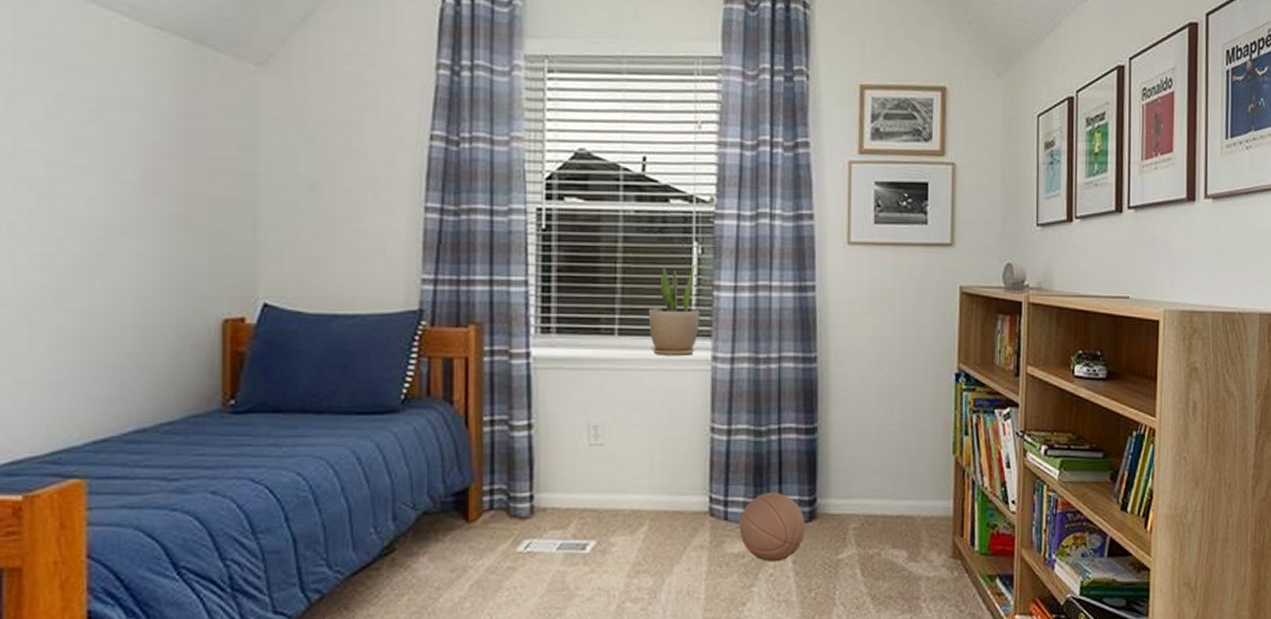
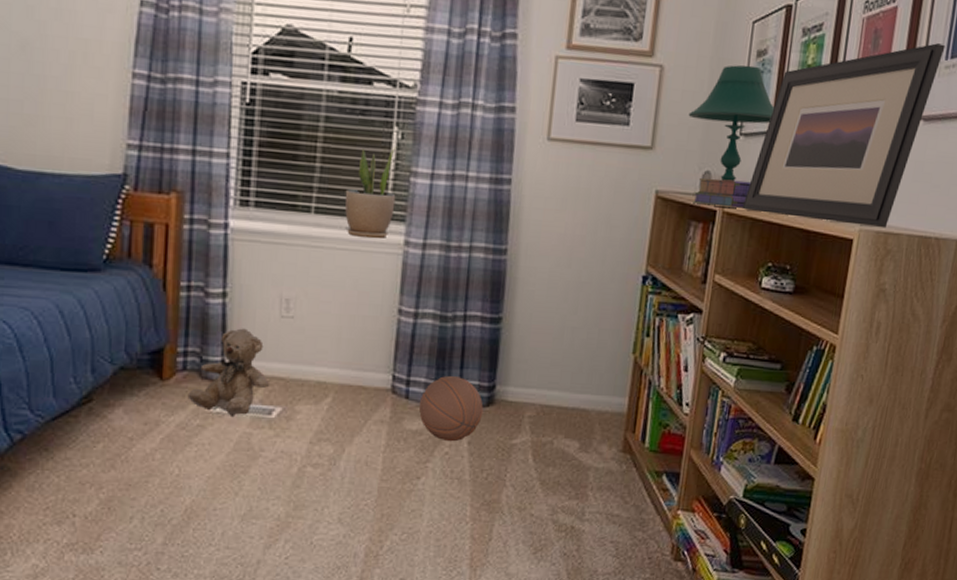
teddy bear: none [496,460,583,556] -> present [187,328,270,418]
table lamp: none [984,157,1068,272] -> present [688,65,775,182]
books: none [998,270,1052,298] -> present [693,178,751,208]
picture frame: none [1047,124,1224,307] -> present [742,43,945,228]

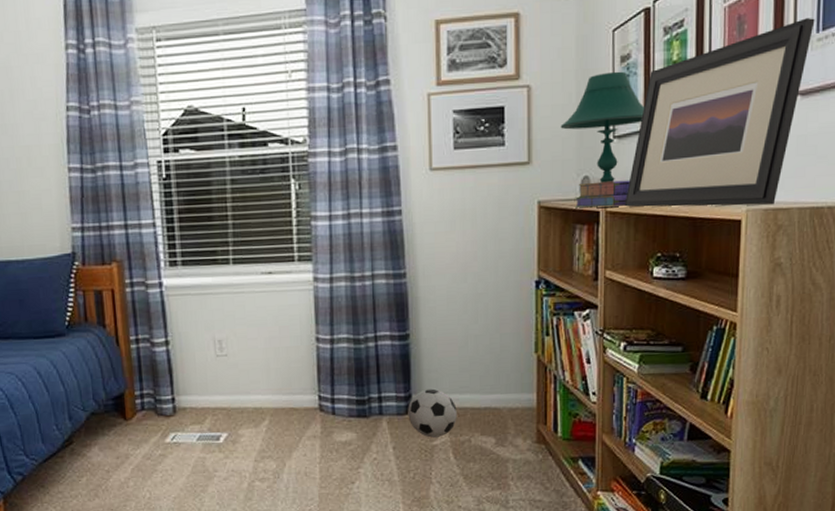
teddy bear: present [187,328,270,418] -> none [148,369,215,446]
potted plant: present [344,147,397,239] -> none [256,196,301,280]
basketball: present [418,375,483,442] -> none [344,390,403,449]
soccer ball: none [489,380,543,436] -> present [408,388,457,438]

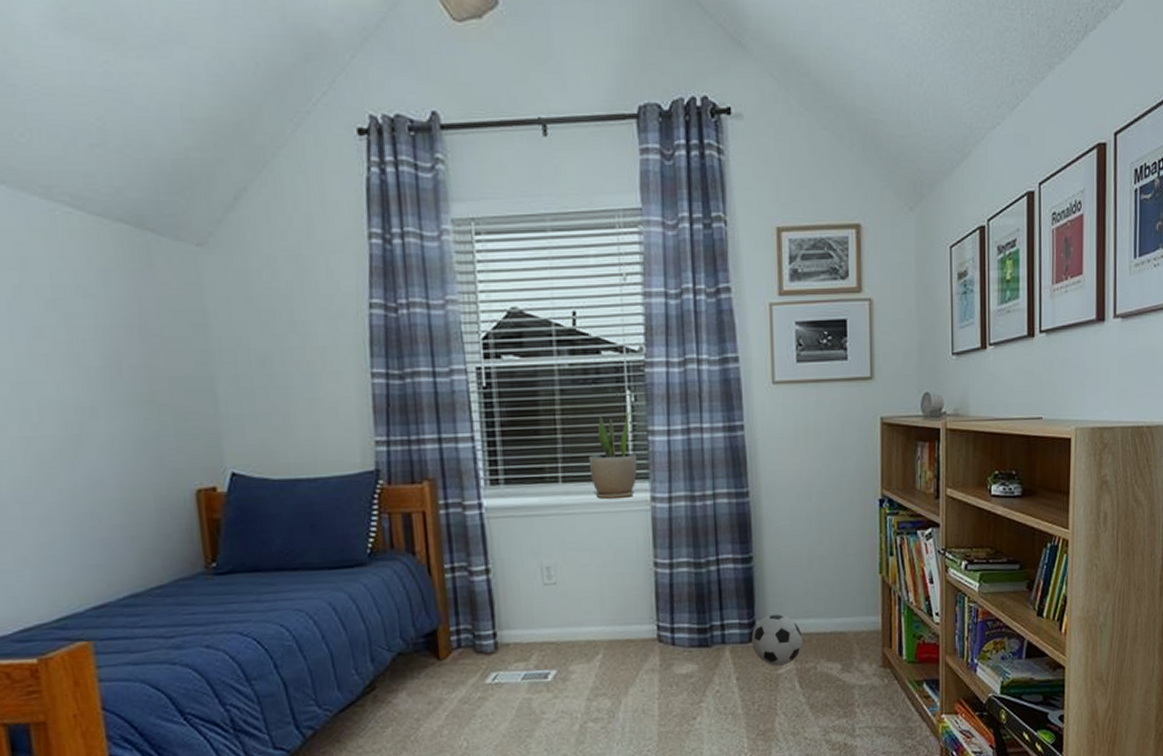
potted plant: none [256,196,301,280] -> present [588,409,638,500]
table lamp: present [560,71,645,183] -> none [902,288,982,400]
books: present [575,180,630,208] -> none [917,397,968,425]
picture frame: present [624,18,815,208] -> none [963,244,1132,425]

